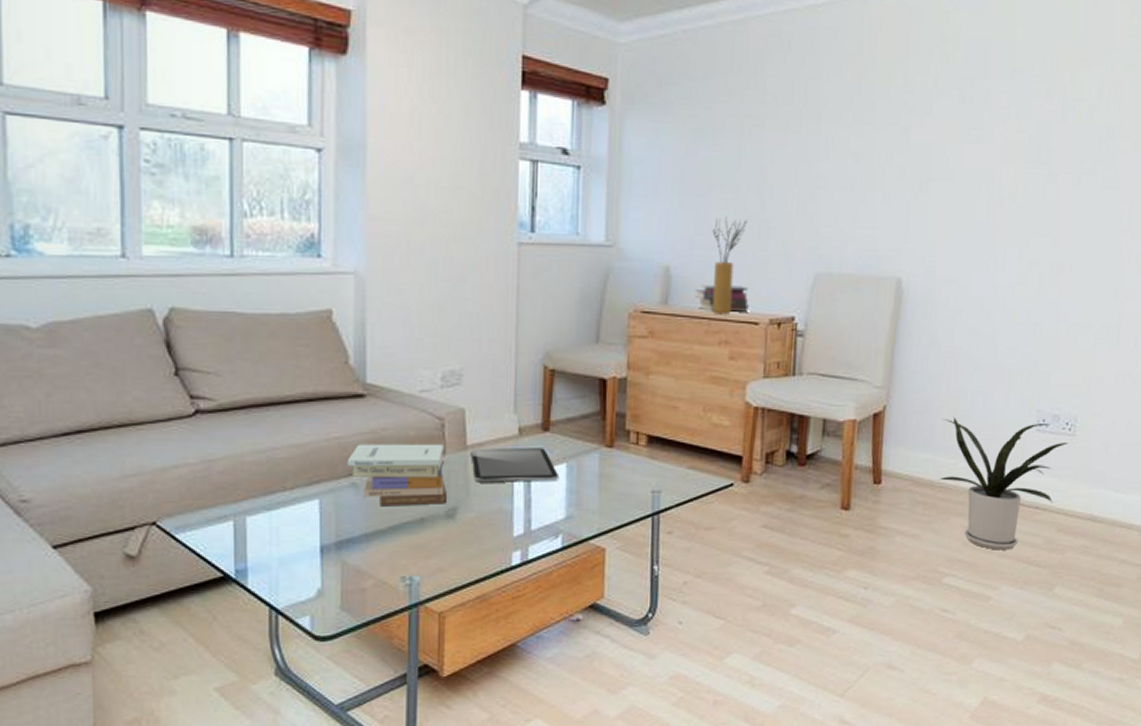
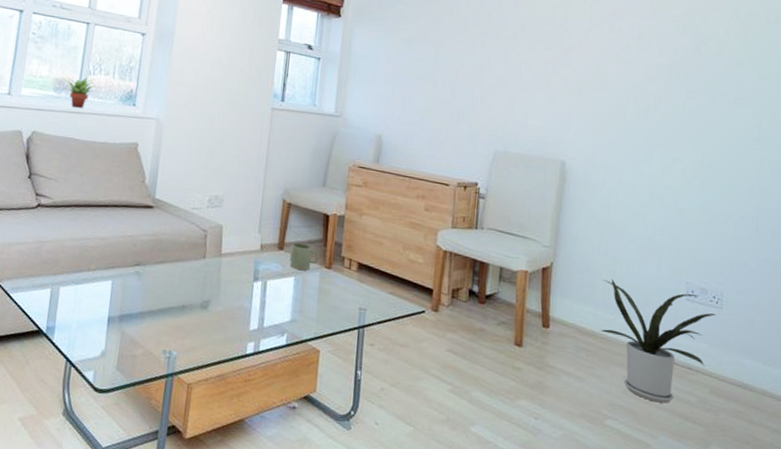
succulent plant: none [204,220,258,269] -> present [62,77,97,109]
books: present [347,443,446,507] -> none [134,242,206,297]
tablet: present [471,448,560,483] -> none [223,256,289,291]
mug: none [558,419,597,454] -> present [289,242,319,271]
books: present [694,285,749,313] -> none [399,151,442,176]
vase: present [712,216,747,316] -> none [413,102,442,177]

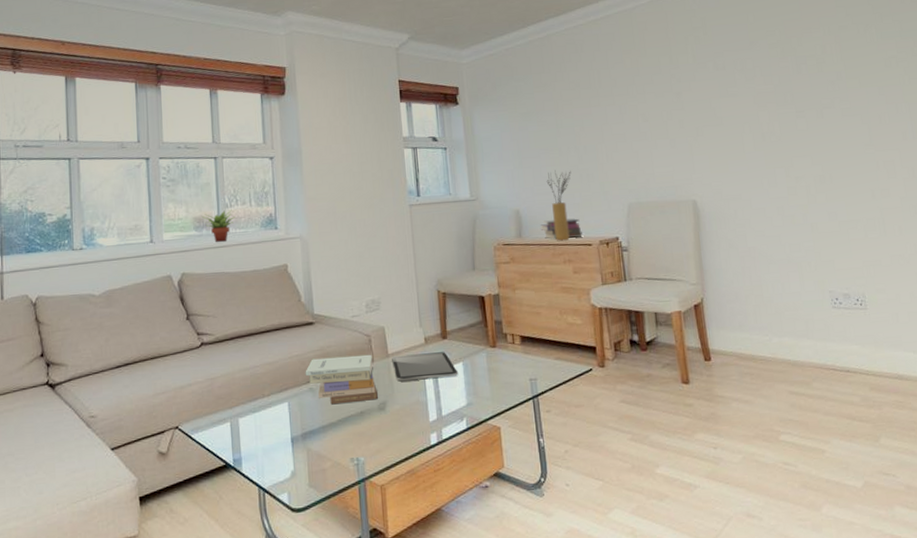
books: none [134,242,206,297] -> present [305,354,378,405]
tablet: none [223,256,289,291] -> present [392,352,459,382]
mug: present [289,242,319,271] -> none [453,328,483,355]
books: none [399,151,442,176] -> present [540,218,583,240]
vase: none [413,102,442,177] -> present [546,170,571,242]
house plant: present [600,278,717,404] -> none [753,301,863,410]

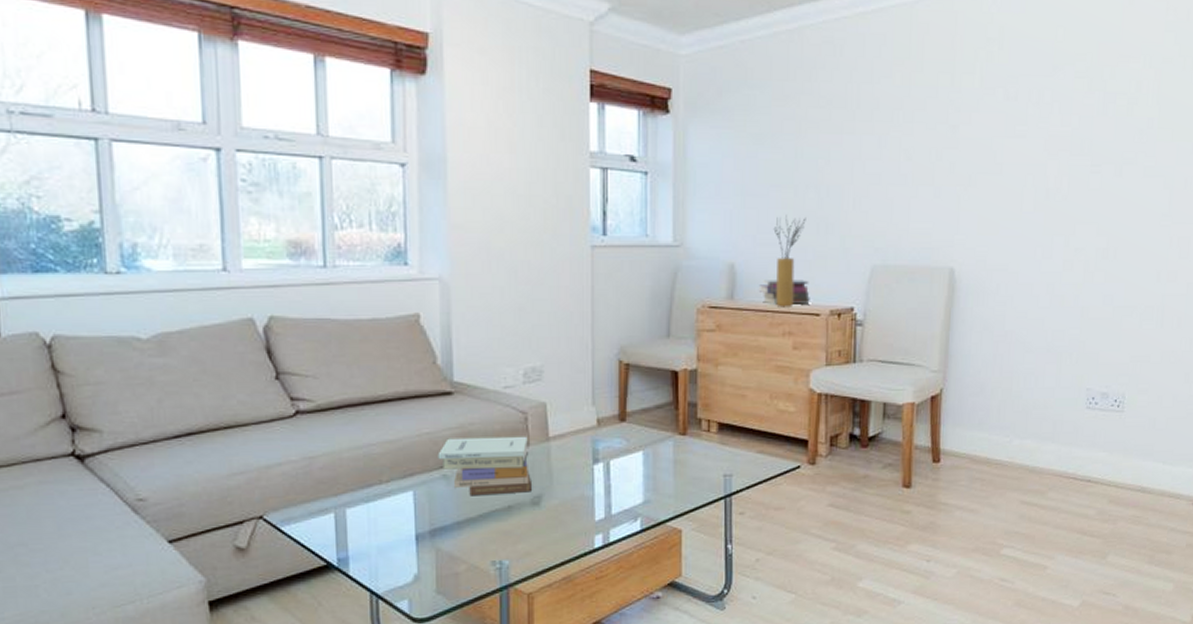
succulent plant: present [201,209,236,243] -> none [298,233,349,278]
tablet: present [392,352,459,382] -> none [553,437,637,471]

